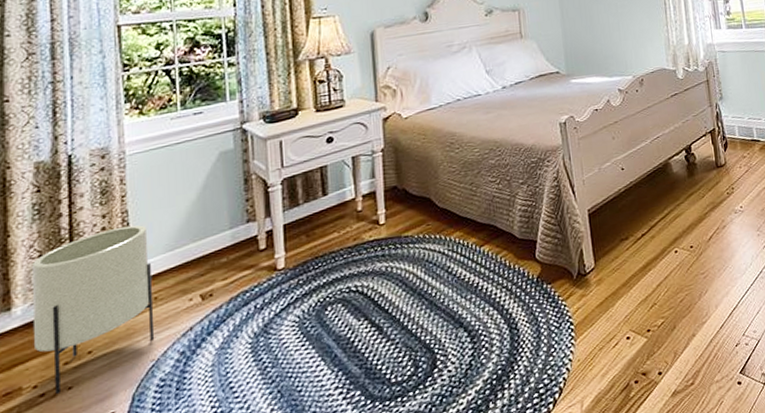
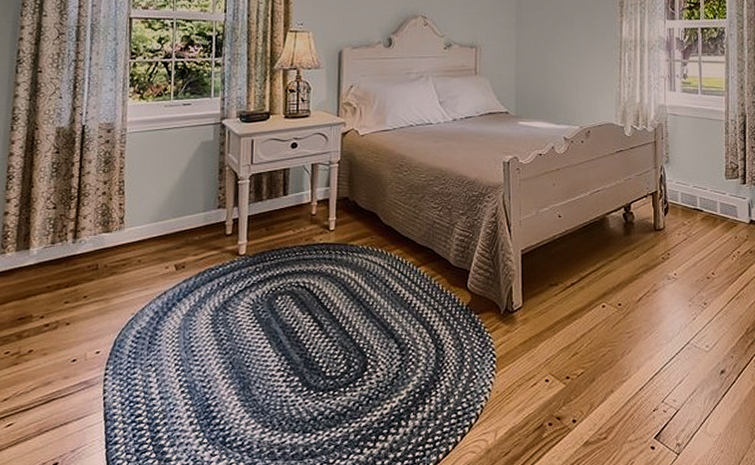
planter: present [31,225,155,394] -> none [44,194,138,326]

